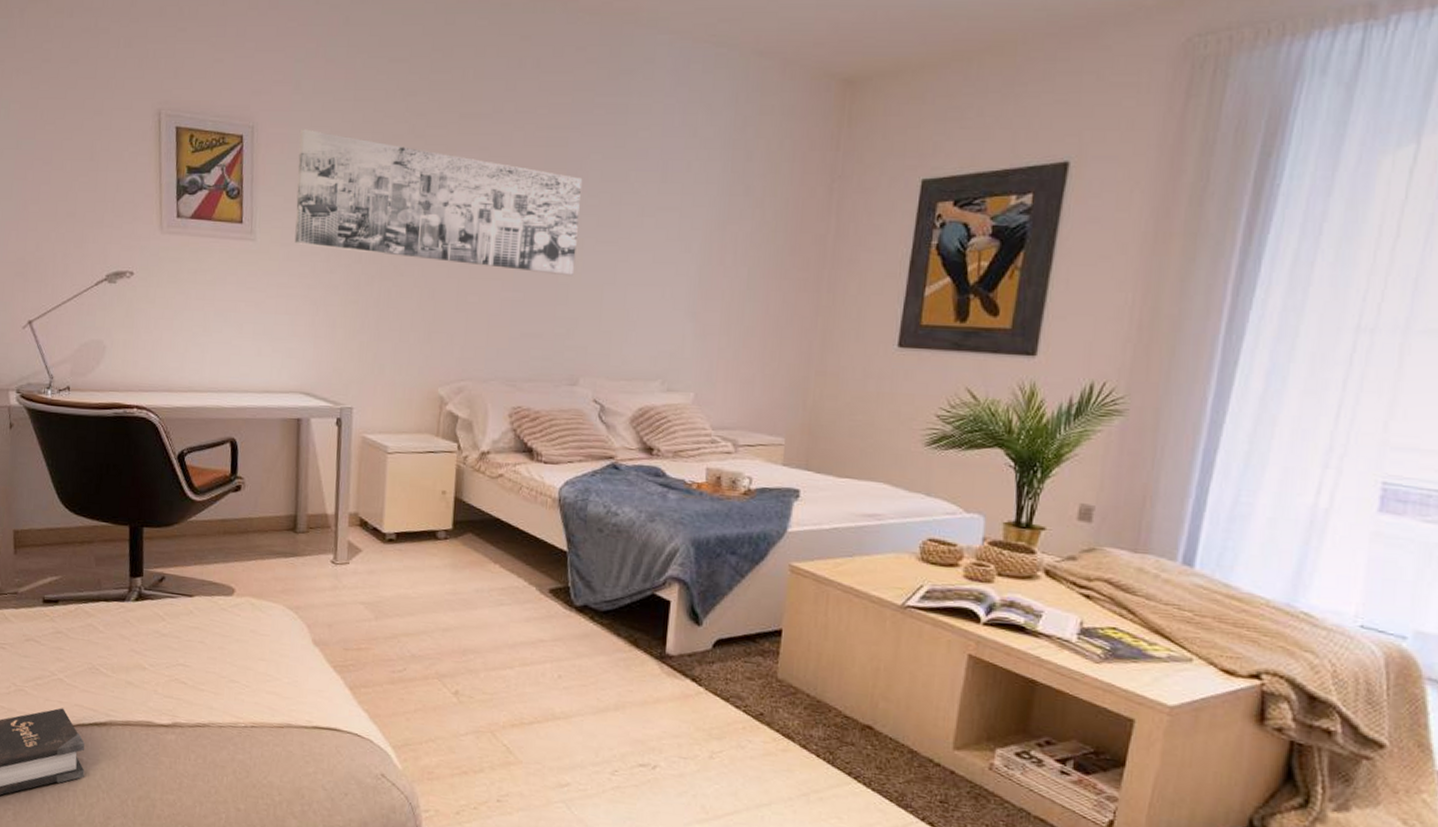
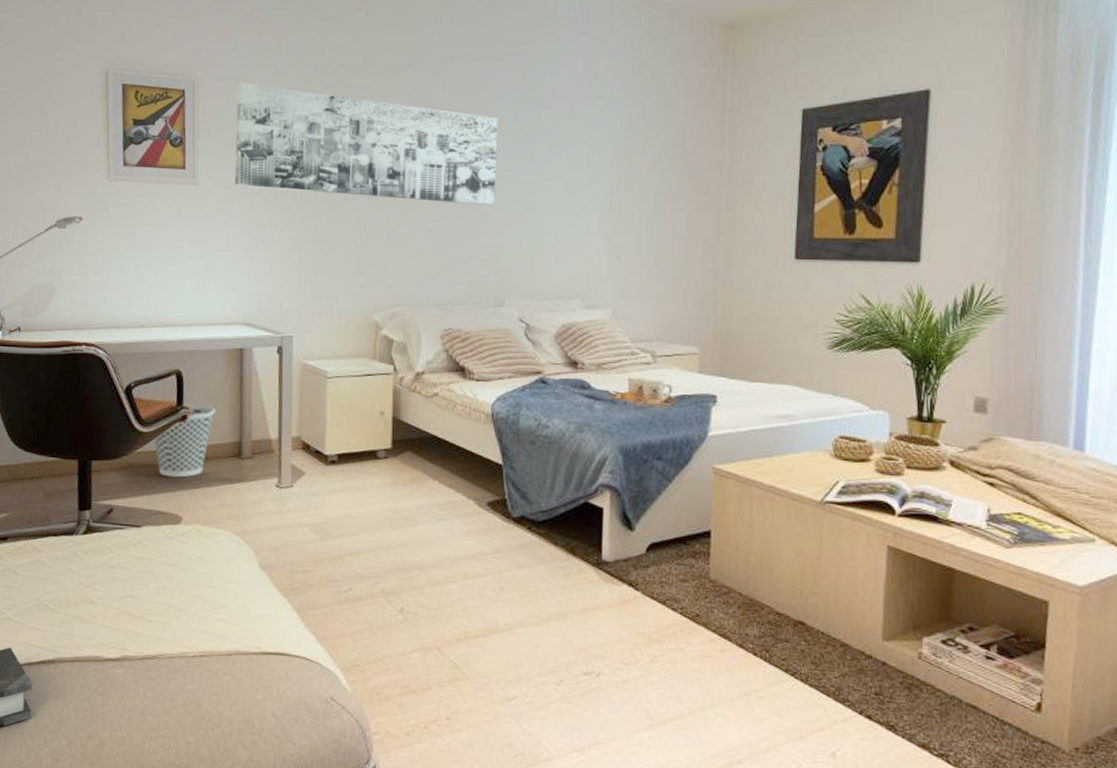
wastebasket: none [207,474,271,549] -> present [154,404,216,478]

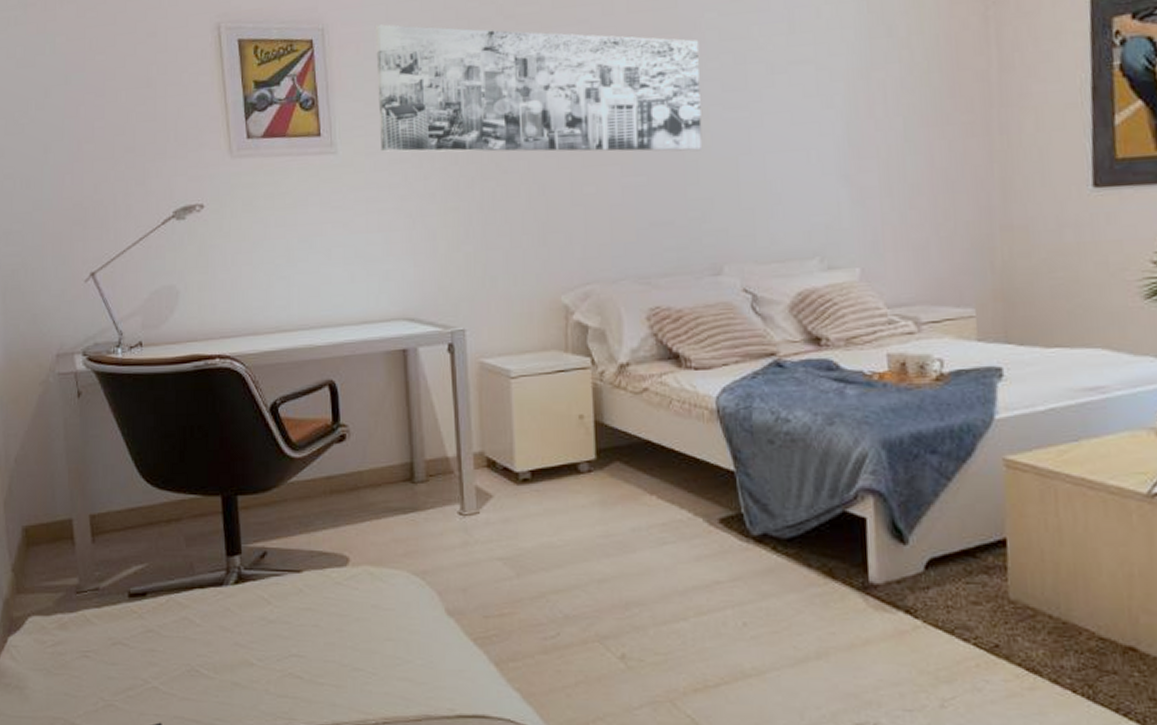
wastebasket: present [154,404,216,478] -> none [309,420,379,510]

